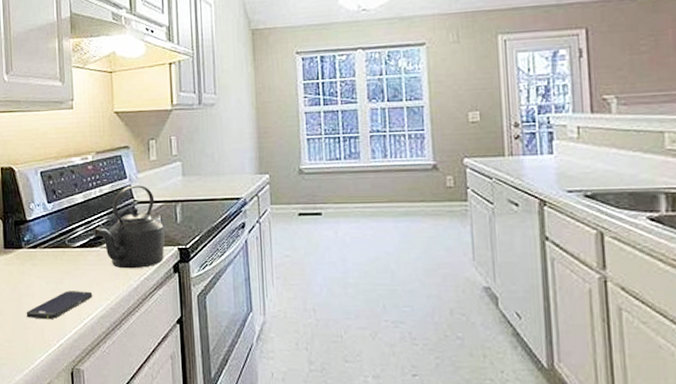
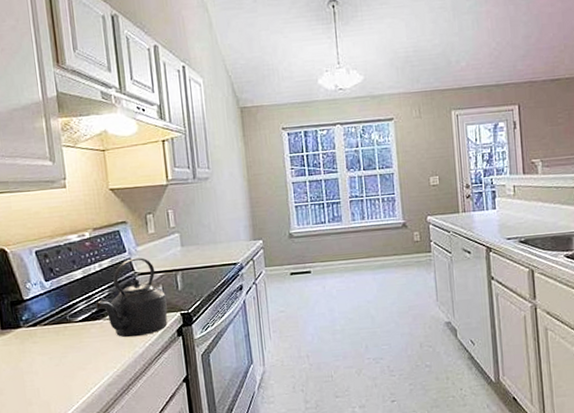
smartphone: present [26,291,93,320] -> none [29,362,99,394]

